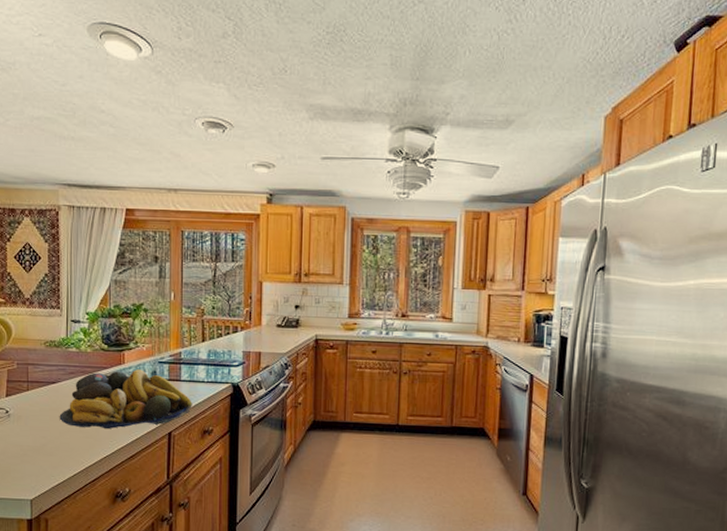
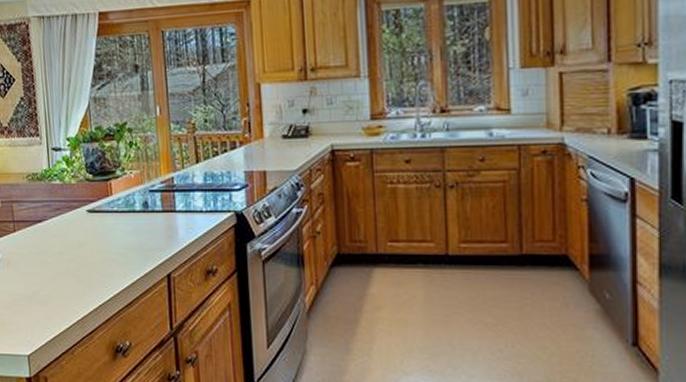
fruit bowl: present [59,369,192,429] -> none [49,201,191,272]

